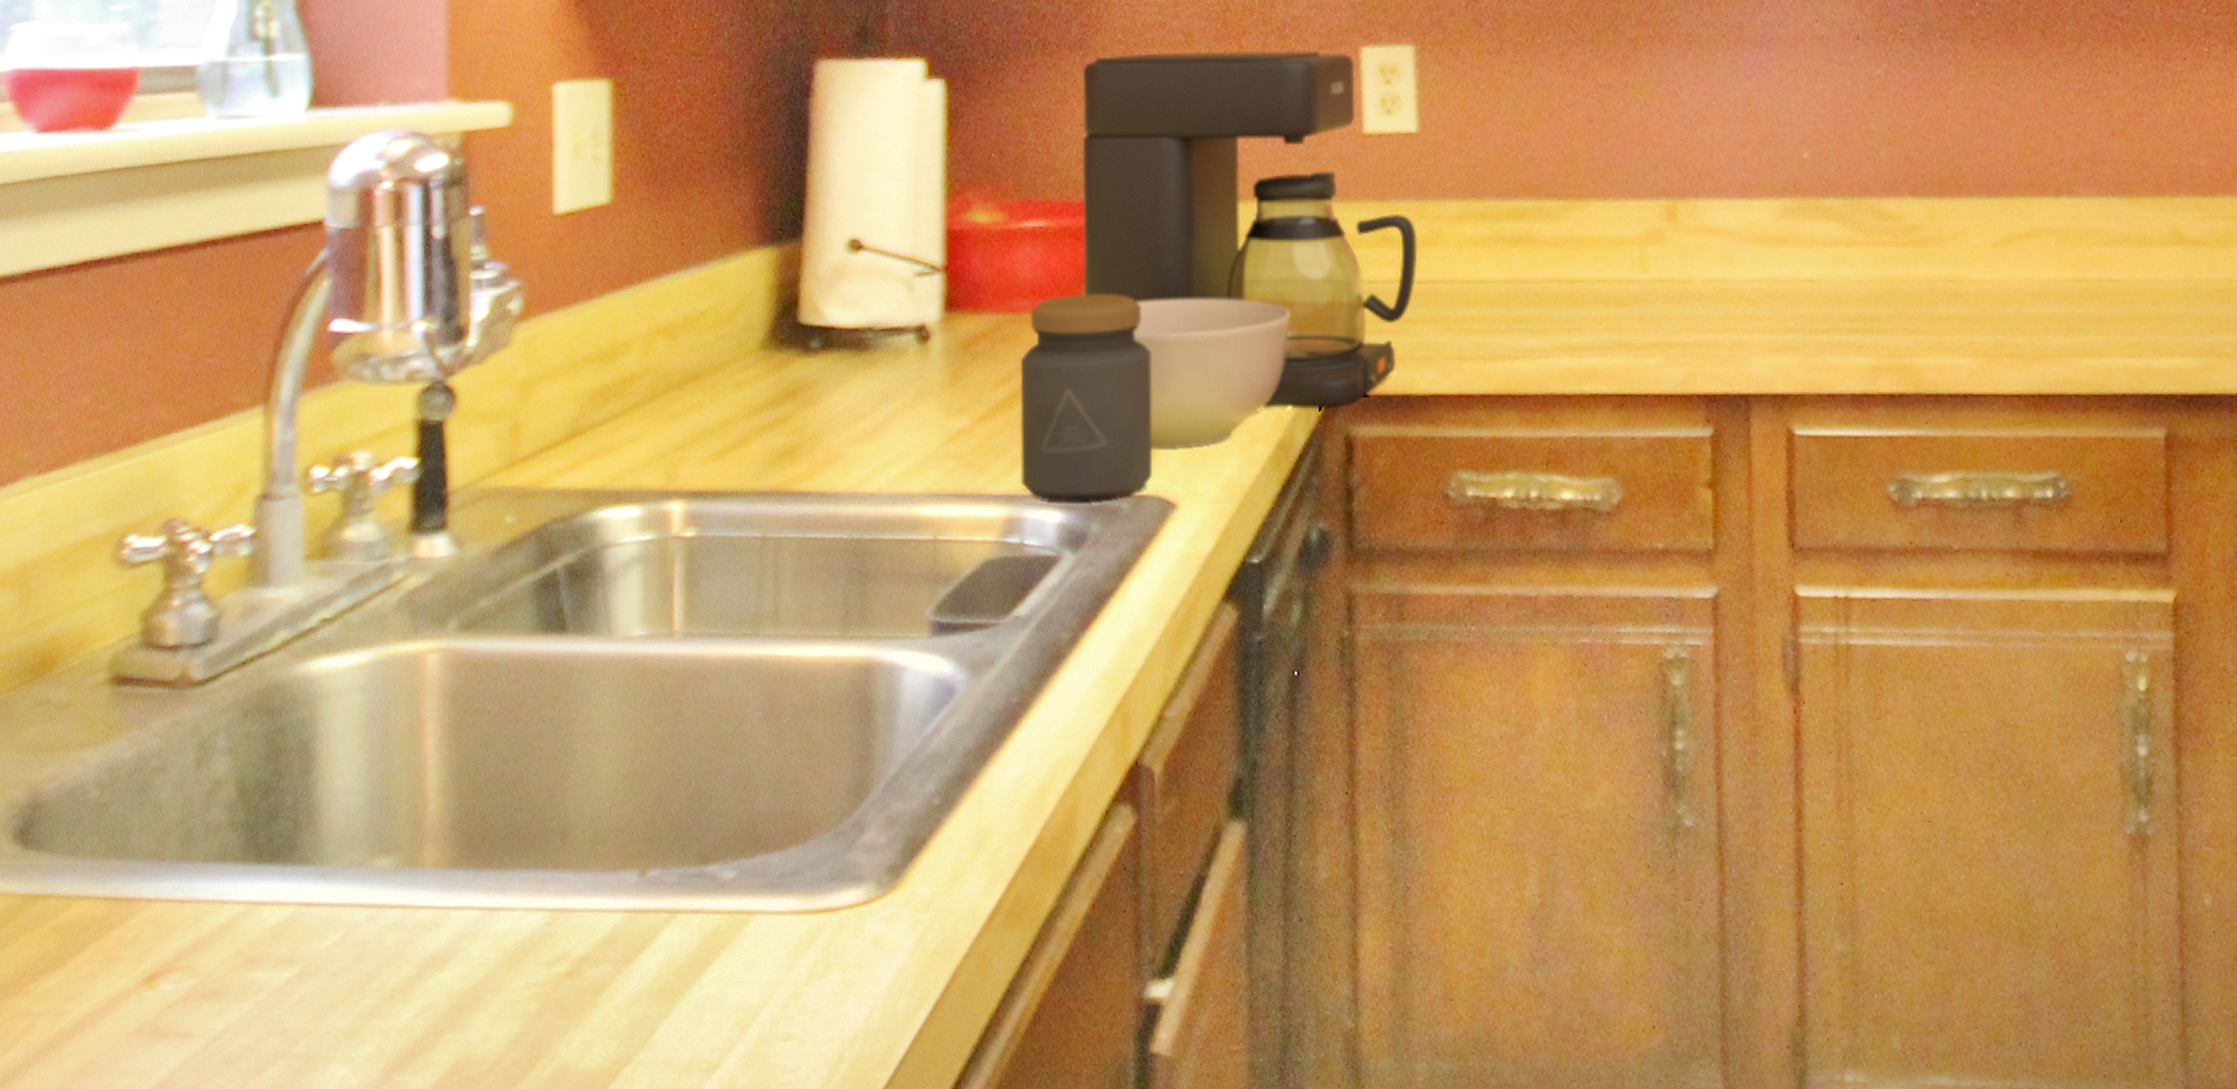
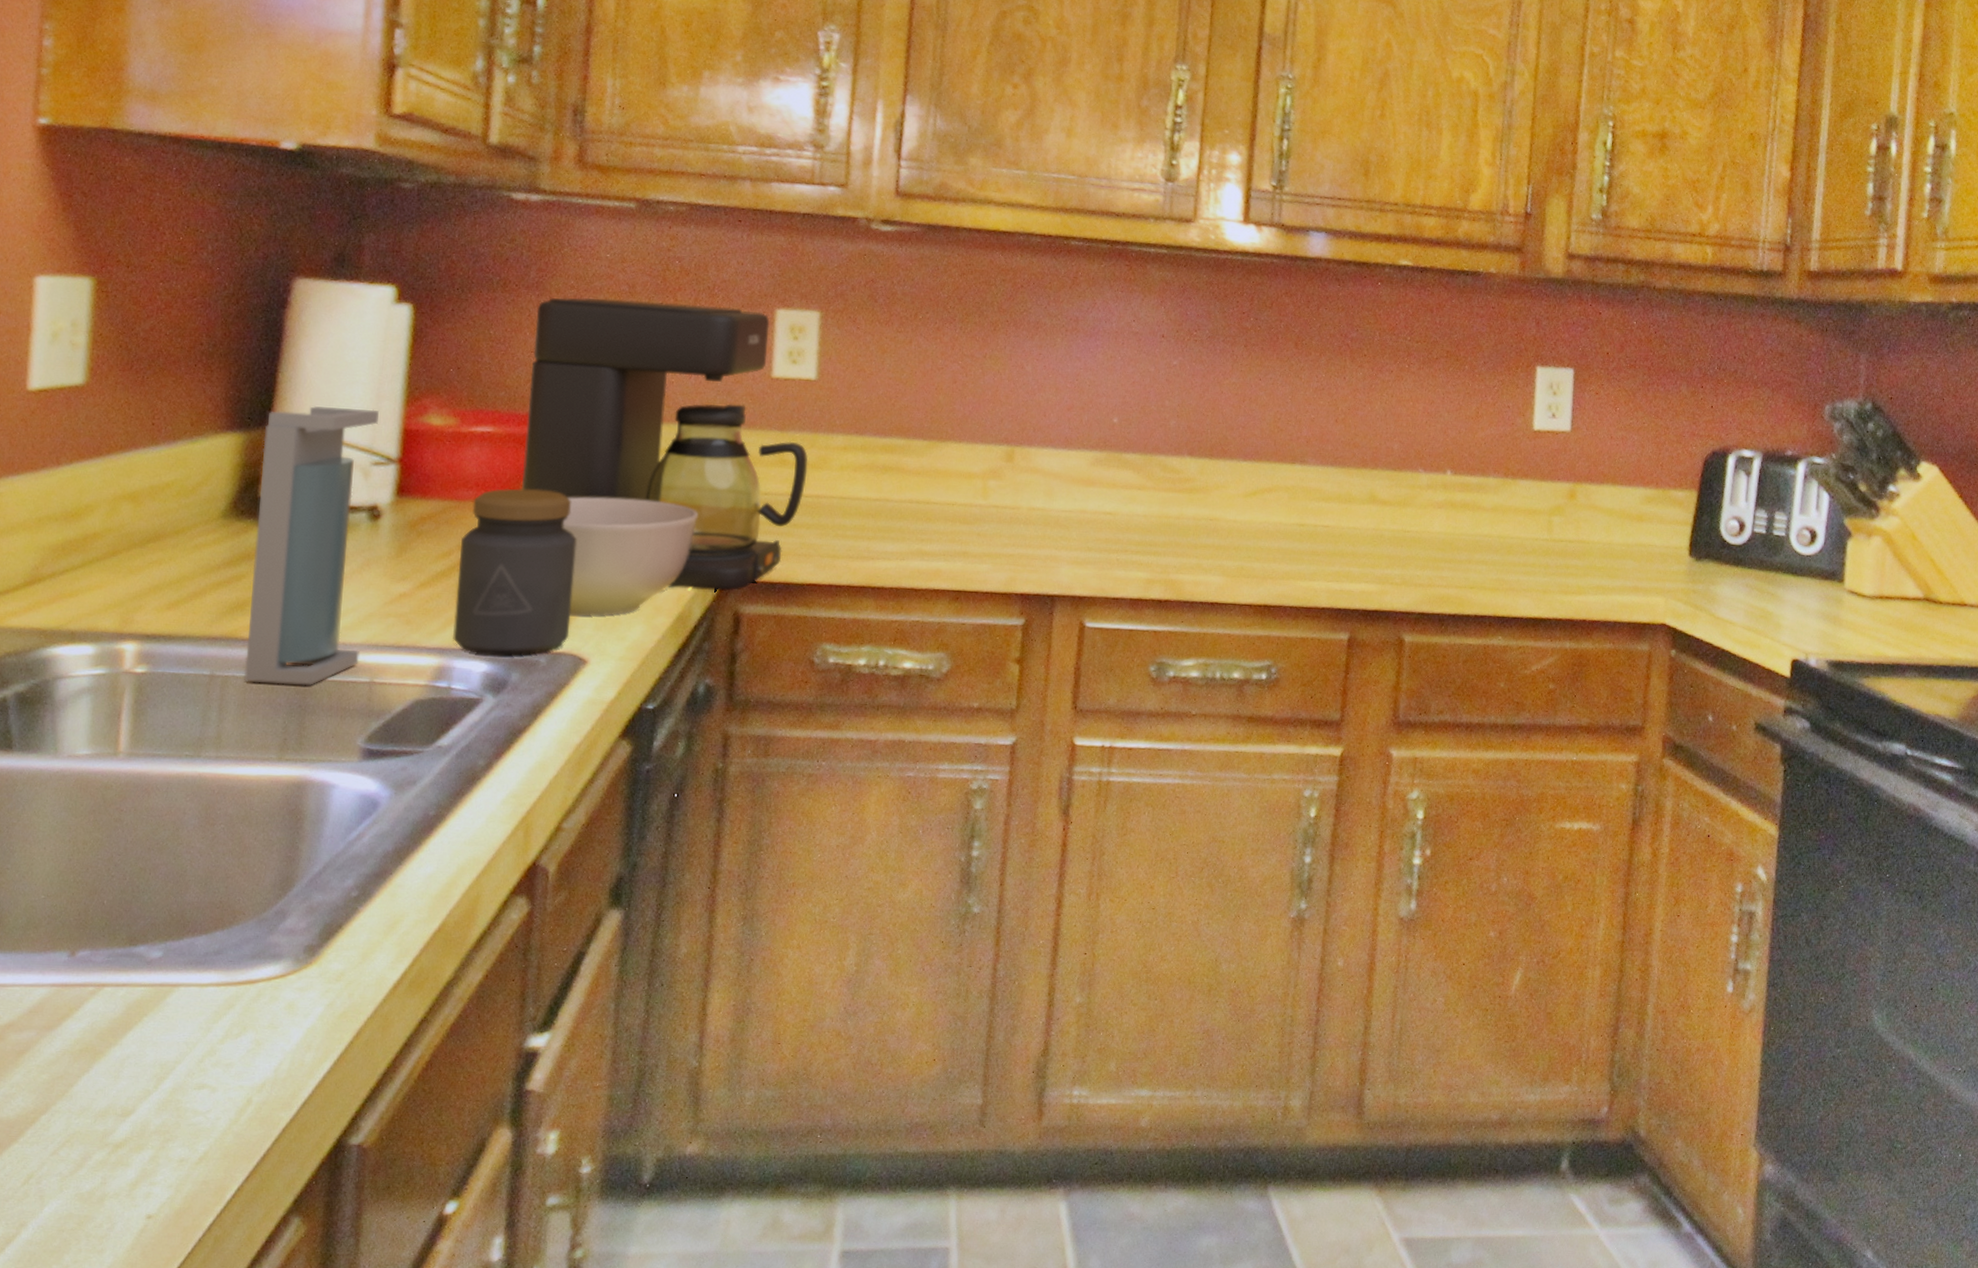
soap dispenser: none [797,209,919,546] -> present [244,406,379,685]

